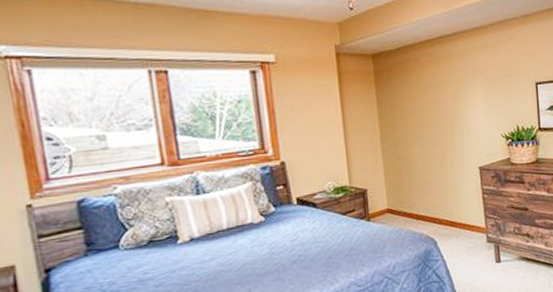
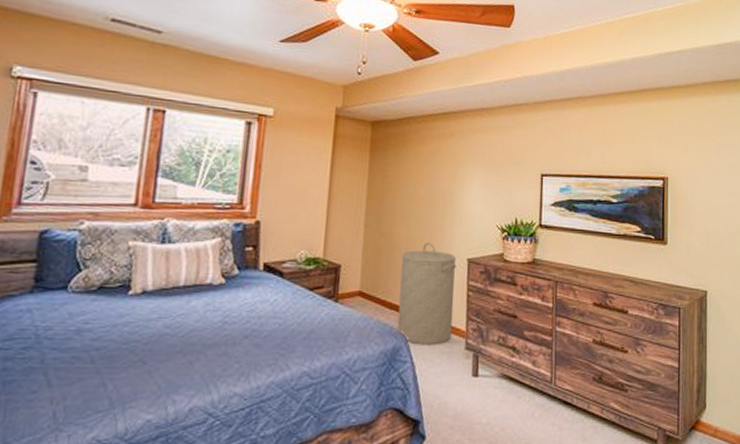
laundry hamper: none [420,157,474,245] -> present [397,242,456,345]

